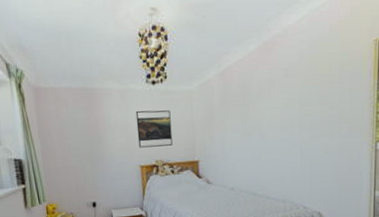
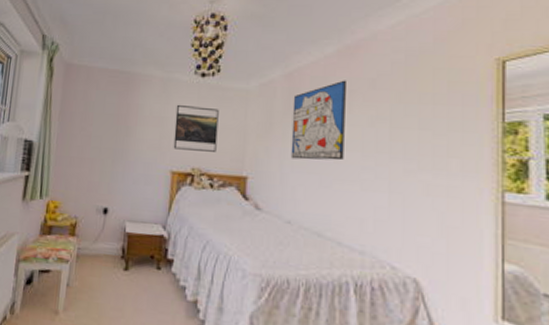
wall art: none [227,72,268,142] -> present [290,80,346,161]

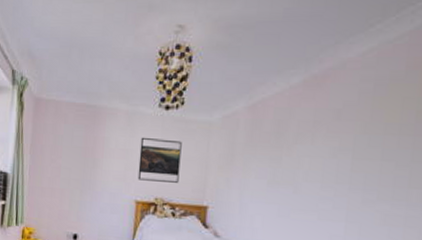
wall art: present [290,80,346,161] -> none [250,111,311,191]

